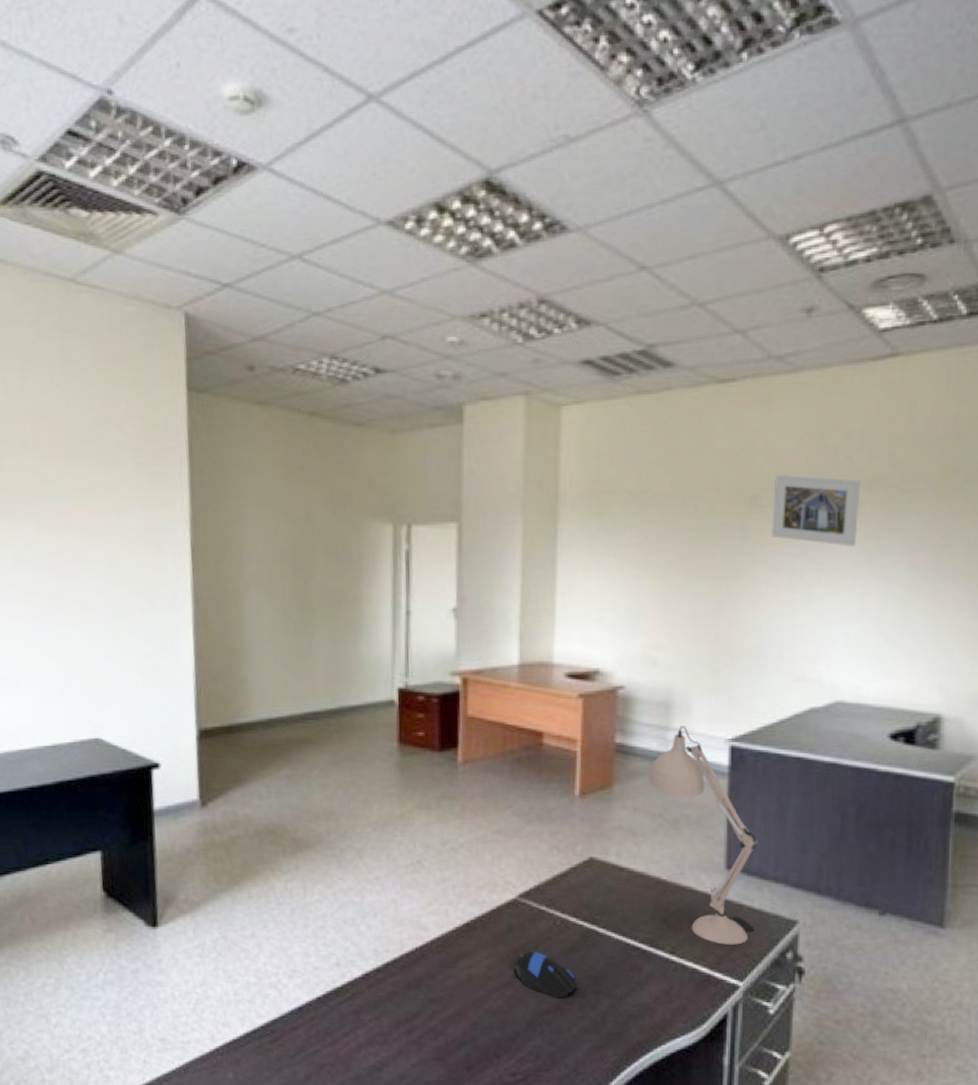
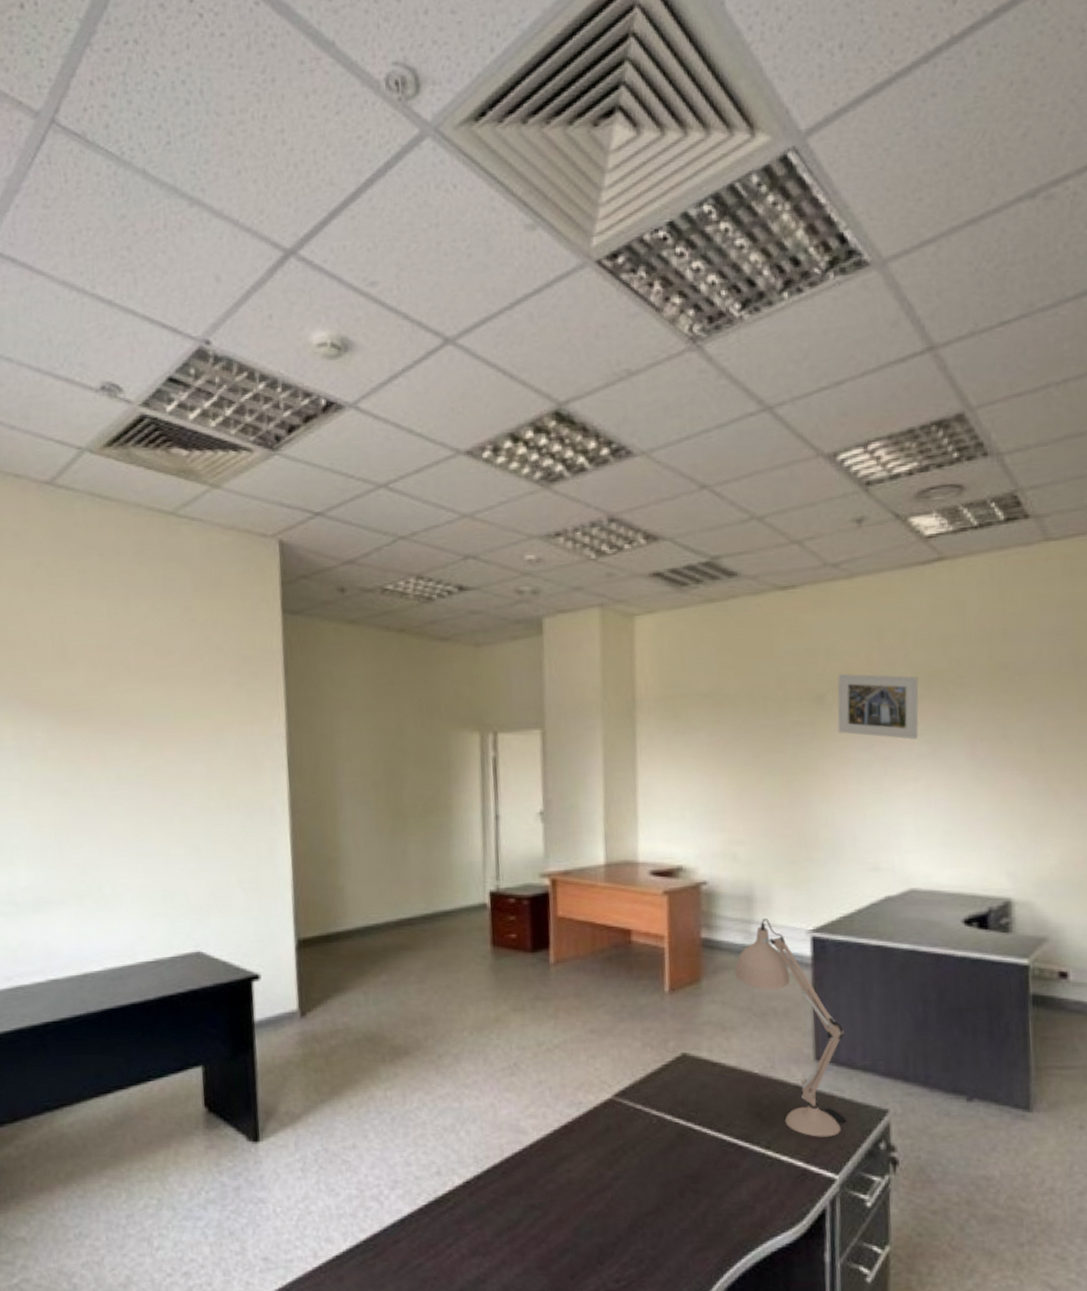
computer mouse: present [515,950,577,998] -> none [613,1151,676,1199]

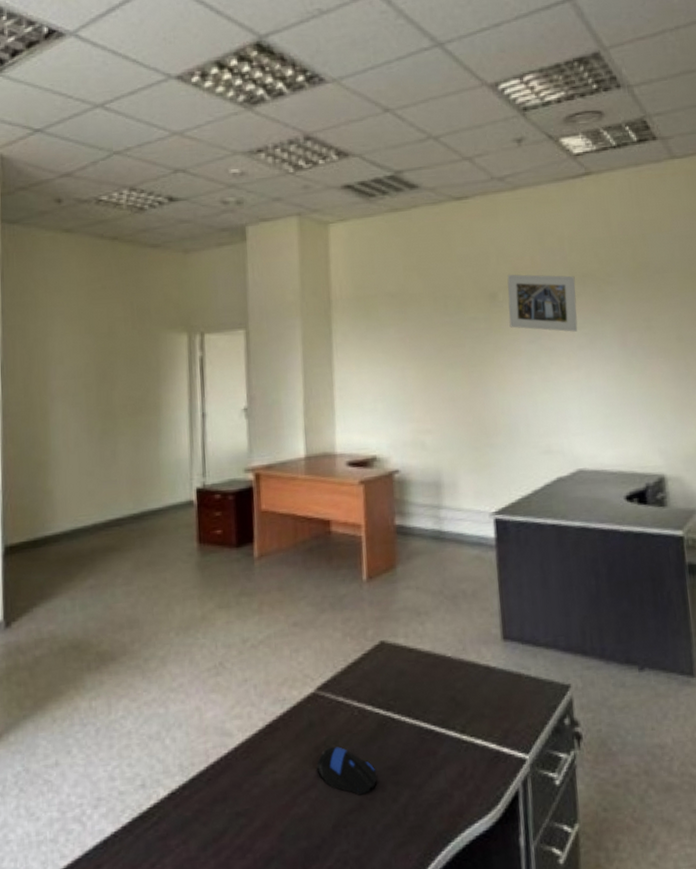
computer mouse: none [613,1151,676,1199] -> present [317,746,377,795]
desk lamp: present [734,919,846,1137] -> none [426,503,533,717]

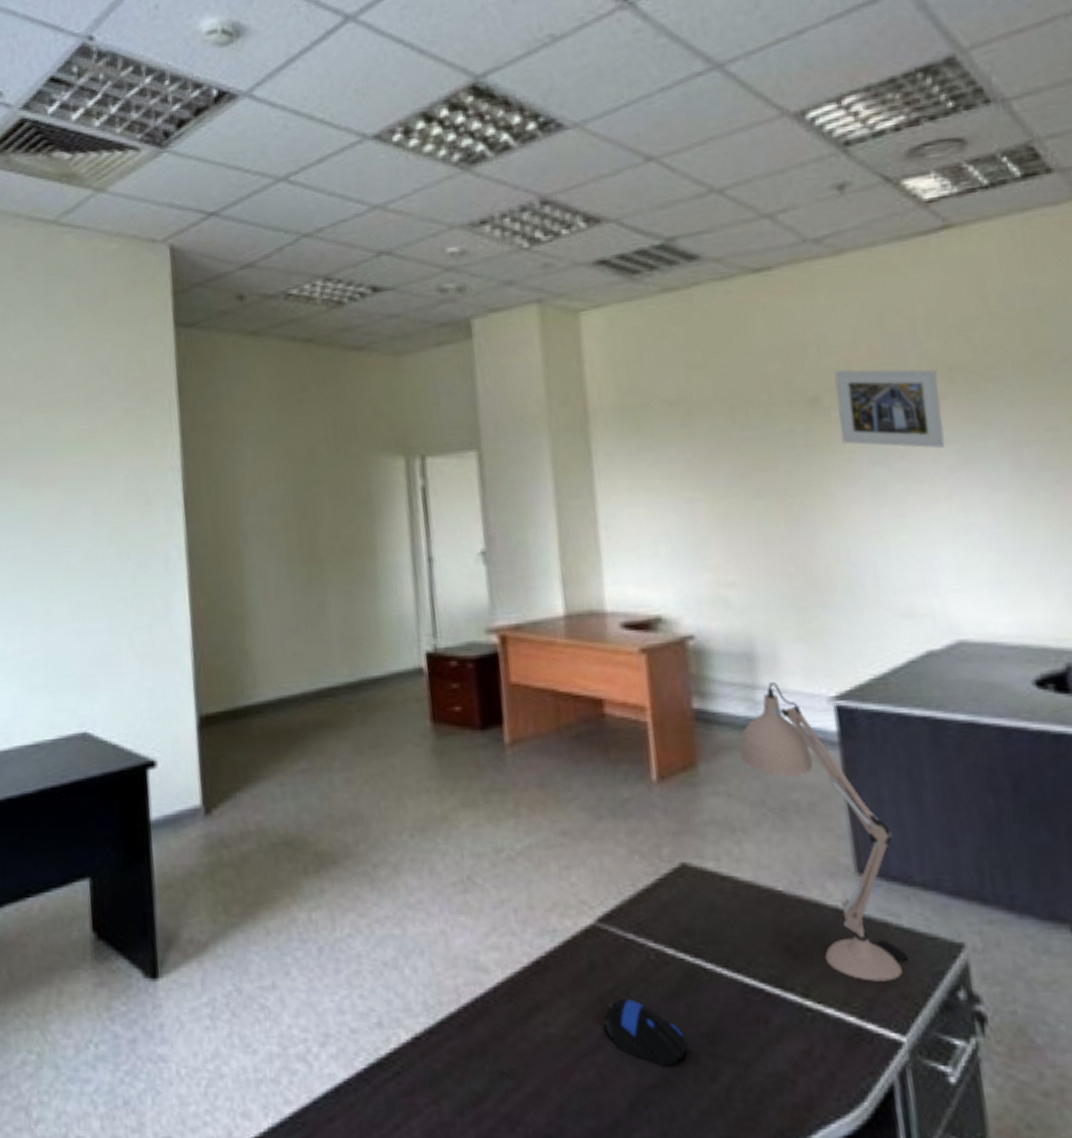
desk lamp: none [426,503,533,717] -> present [738,682,908,982]

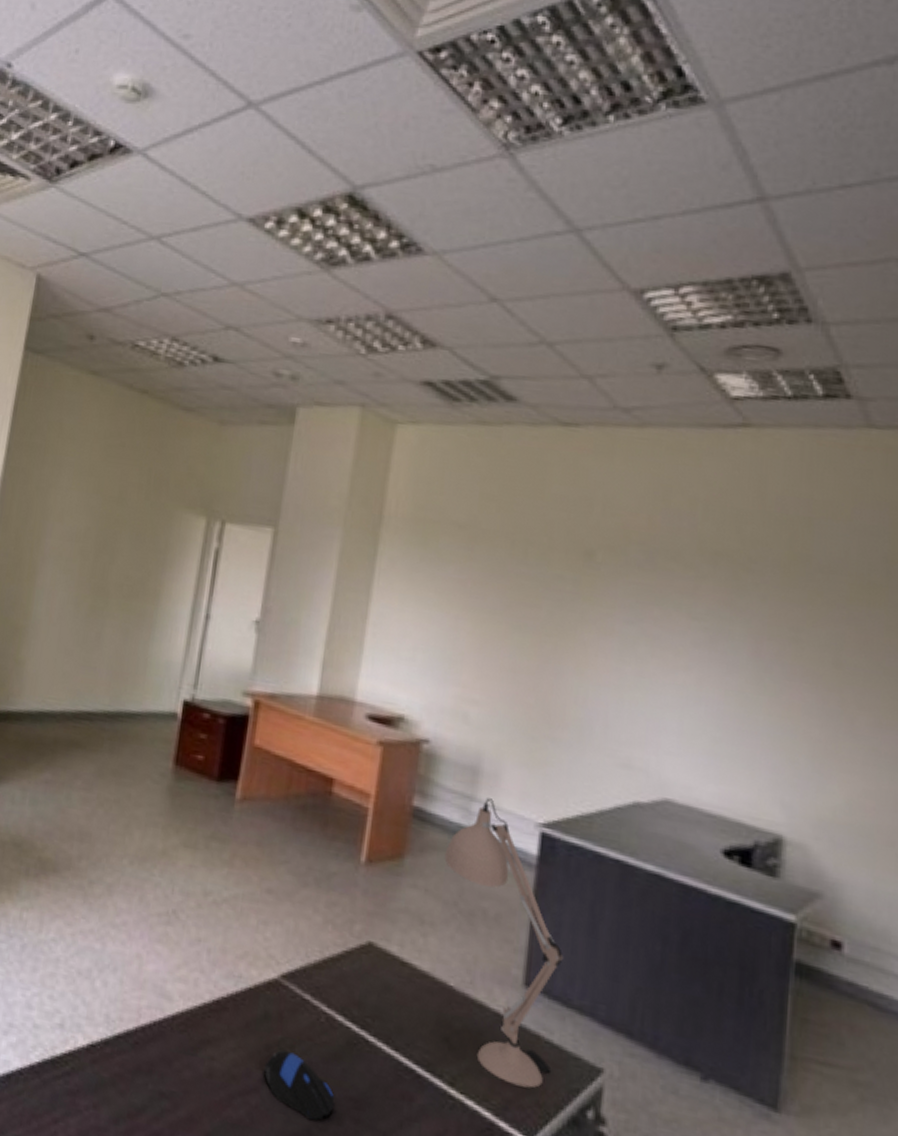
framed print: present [834,369,945,448] -> none [604,531,704,623]

